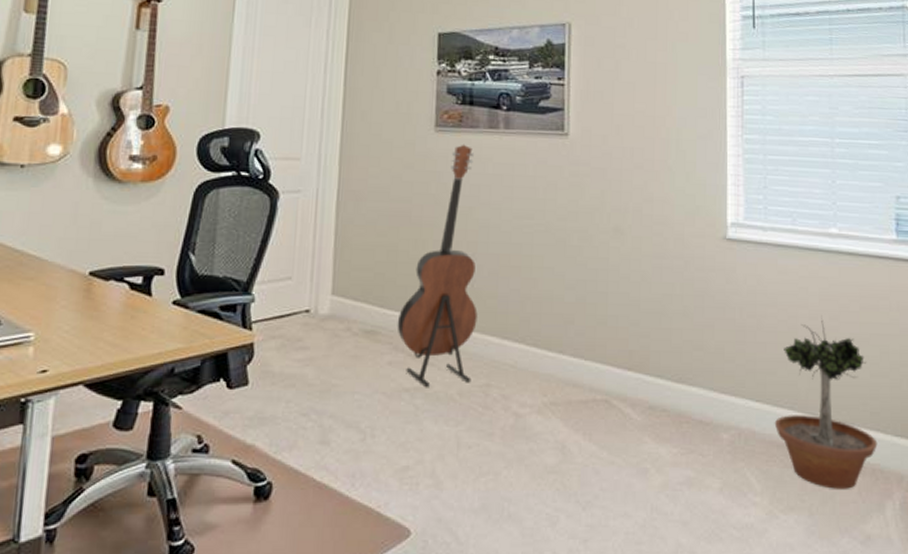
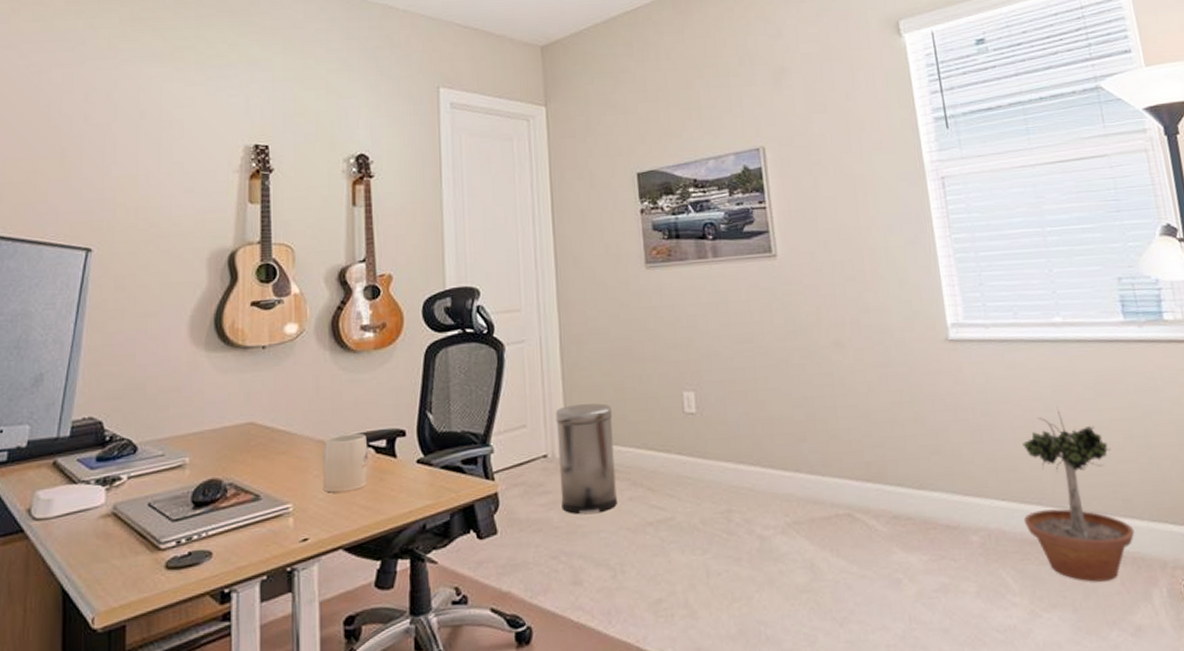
mug: none [69,266,123,326] -> present [322,433,369,493]
pedal bin: none [318,262,383,375] -> present [555,403,617,515]
guitar: present [397,144,478,387] -> none [632,277,712,519]

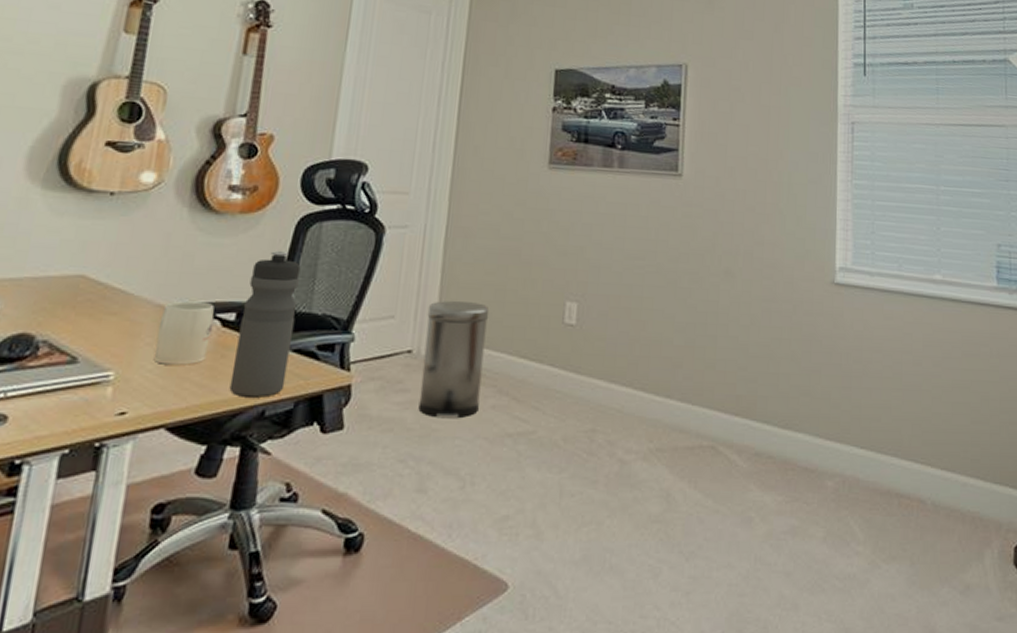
water bottle: none [391,379,439,514] -> present [229,251,301,398]
potted tree: present [1023,406,1135,582] -> none [878,361,977,538]

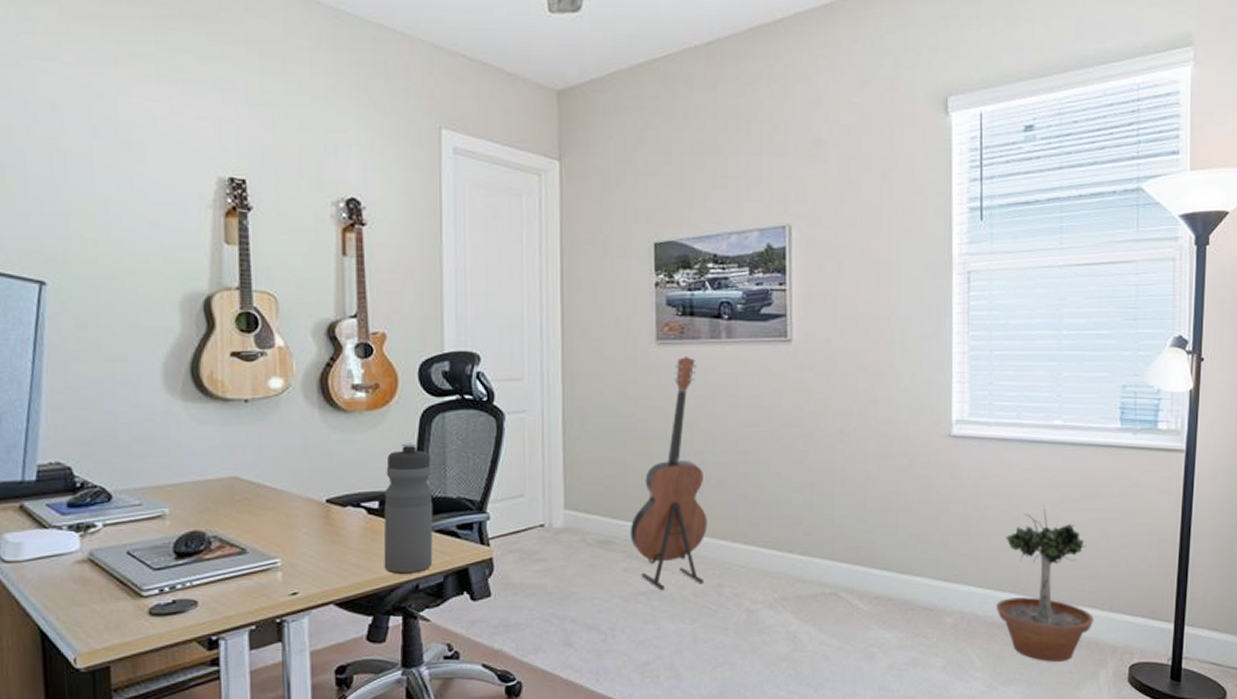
mug: present [153,301,215,365] -> none [311,493,360,550]
pedal bin: present [418,301,490,419] -> none [554,477,613,583]
guitar: none [502,182,587,432] -> present [630,356,707,590]
potted tree: none [878,361,977,538] -> present [995,504,1094,662]

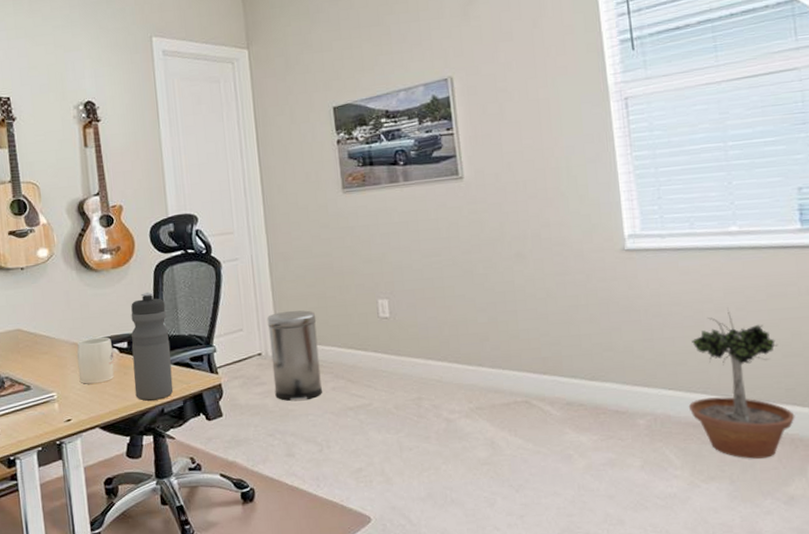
mug: none [311,493,360,550] -> present [76,337,115,384]
pedal bin: none [554,477,613,583] -> present [267,310,322,402]
guitar: present [630,356,707,590] -> none [334,200,405,405]

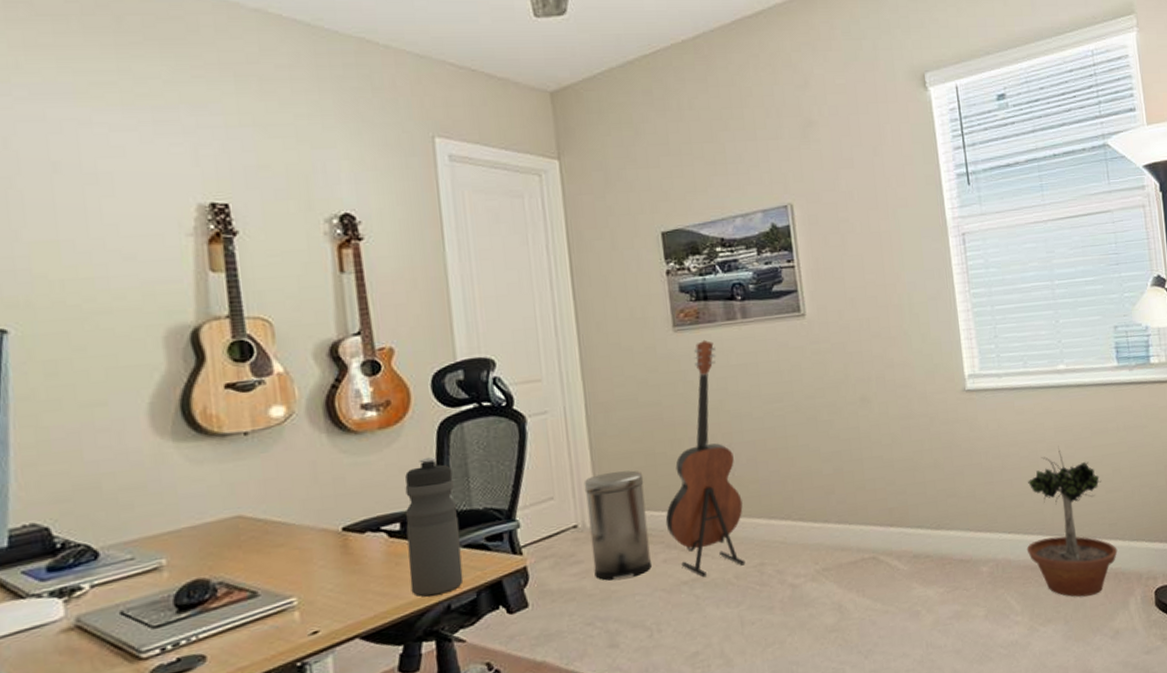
mug: present [76,337,115,384] -> none [327,518,382,583]
guitar: none [334,200,405,405] -> present [665,339,746,577]

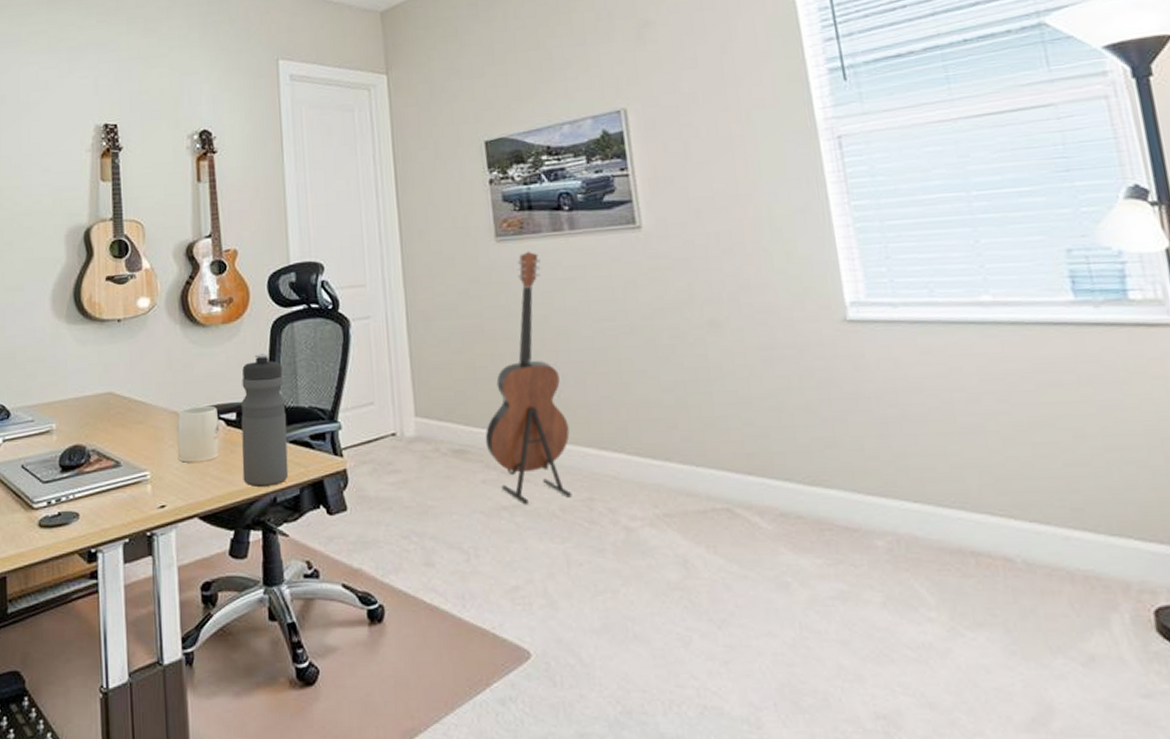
mug: none [327,518,382,583] -> present [176,405,220,463]
pedal bin: present [584,470,651,581] -> none [403,382,470,496]
potted tree: present [1026,446,1118,597] -> none [940,398,1088,601]

